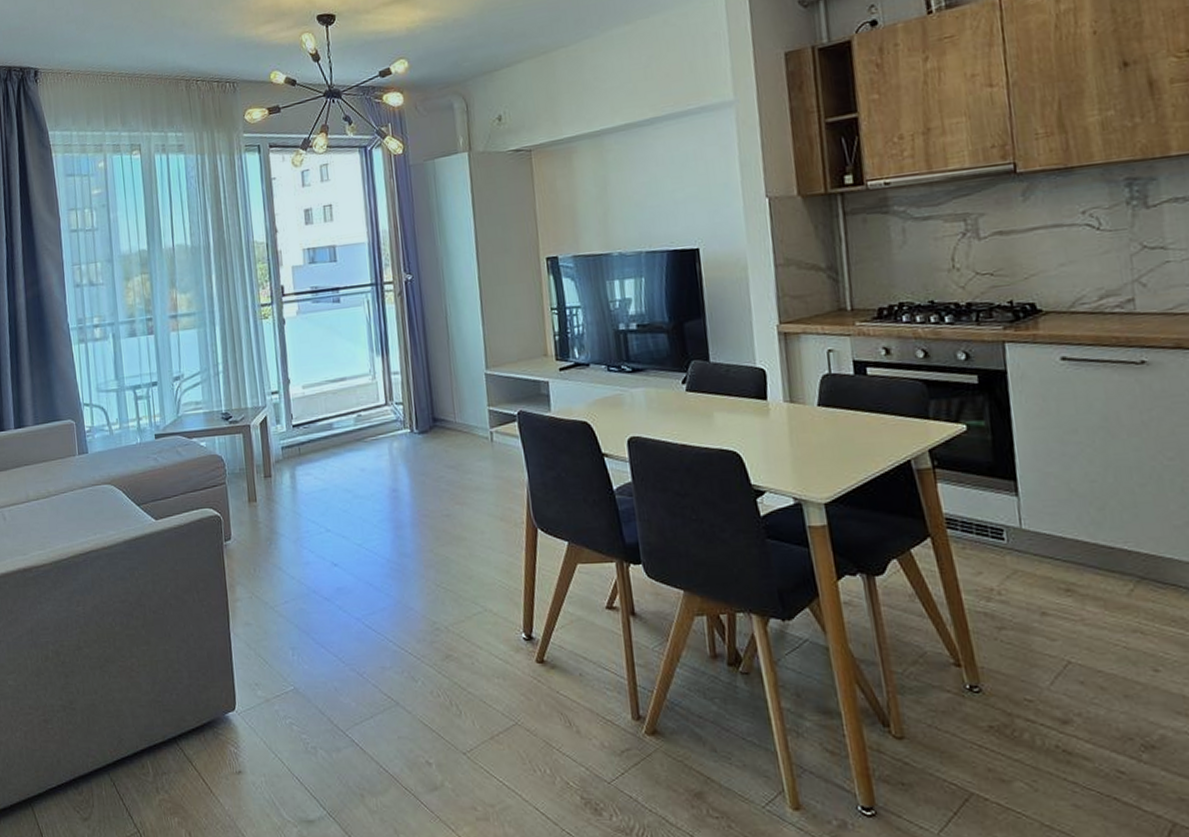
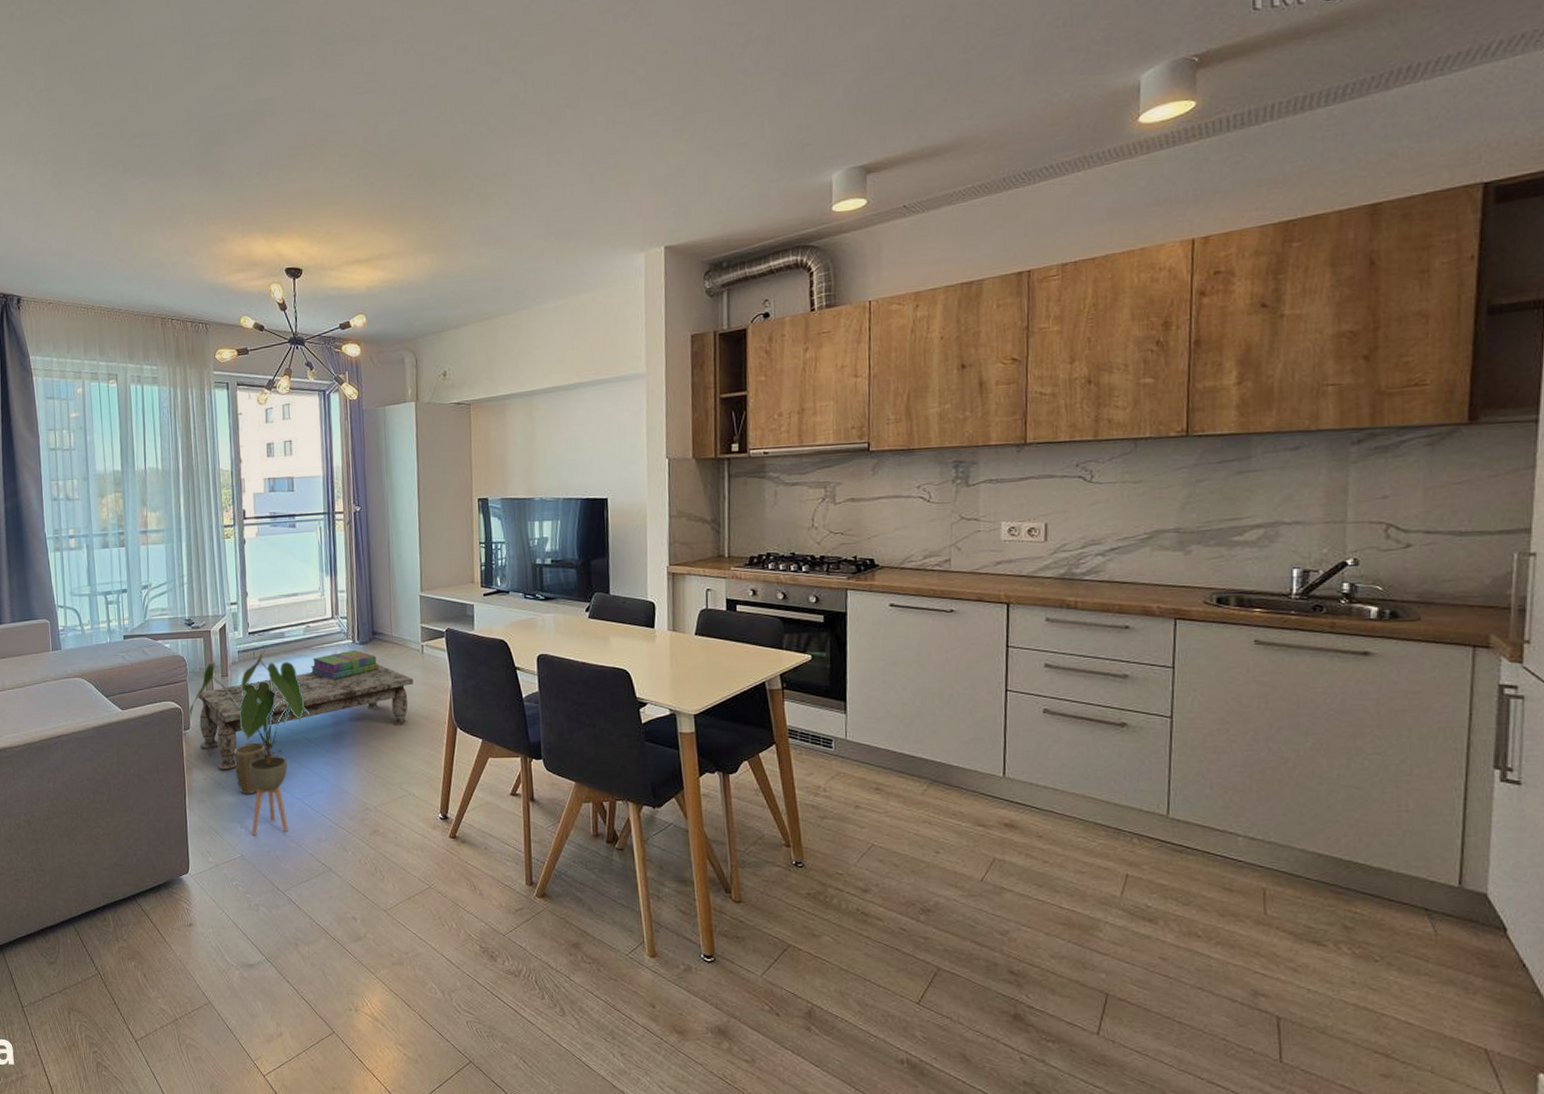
house plant: none [230,444,369,664] -> present [189,649,313,835]
coffee table: none [240,456,483,587] -> present [199,664,413,770]
plant pot: none [281,553,317,615] -> present [234,742,265,794]
stack of books: none [364,440,442,477] -> present [311,650,379,681]

